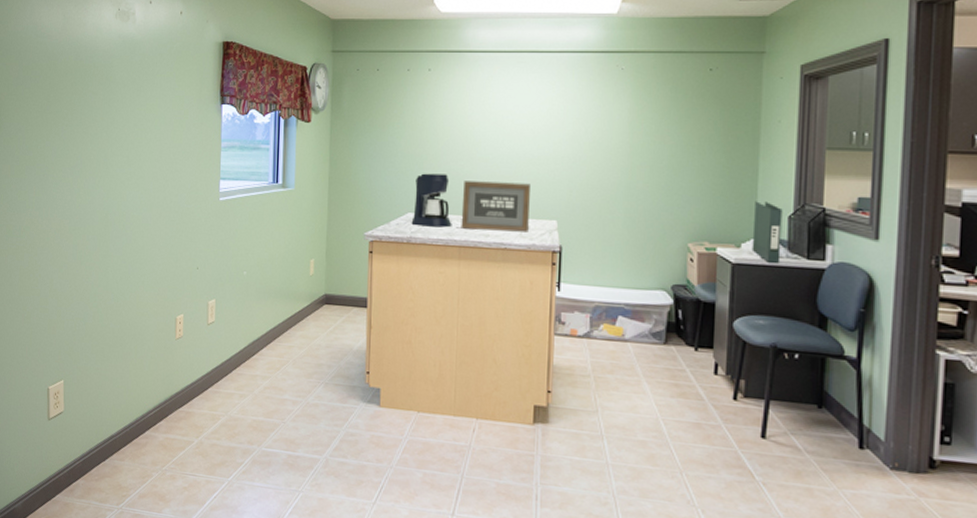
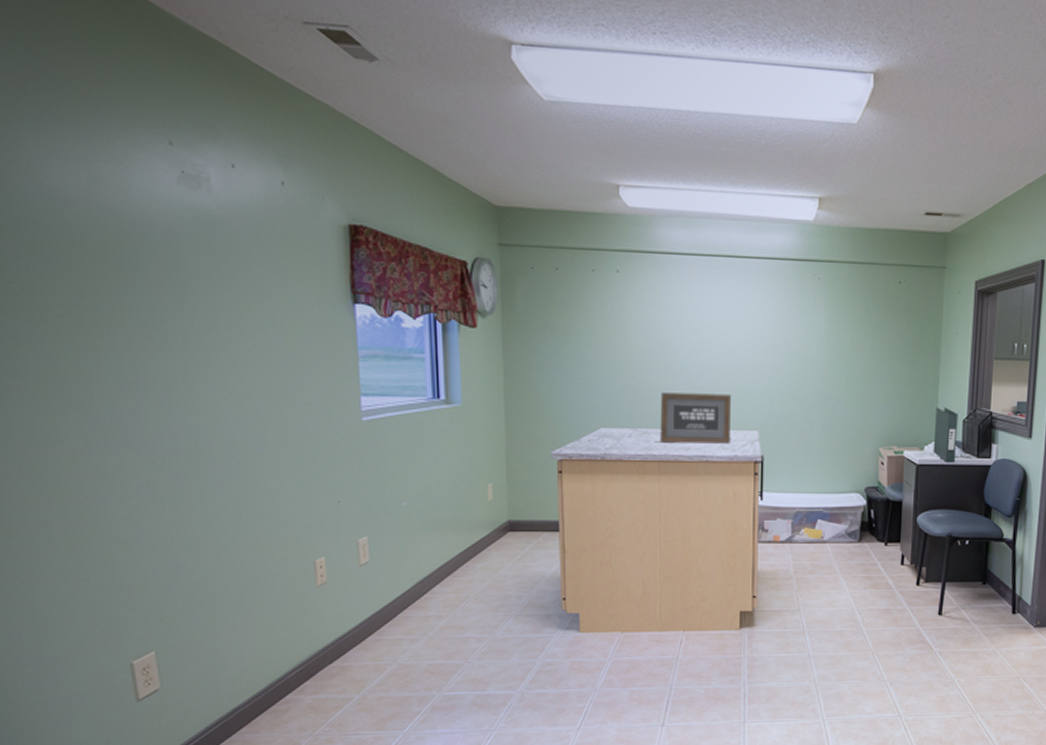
coffee maker: present [411,173,452,228] -> none [605,385,650,442]

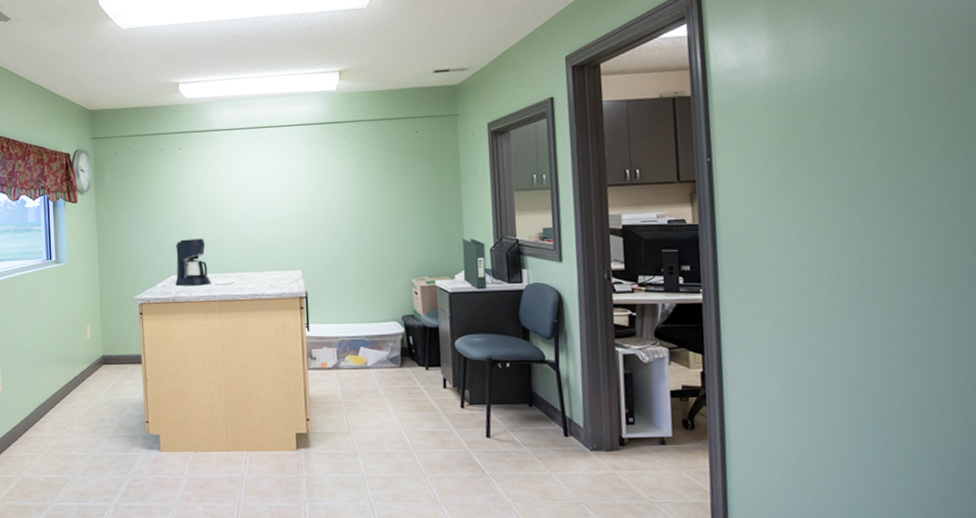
coffee maker: none [605,385,650,442] -> present [175,238,211,287]
picture frame: present [660,392,731,444] -> none [218,240,278,285]

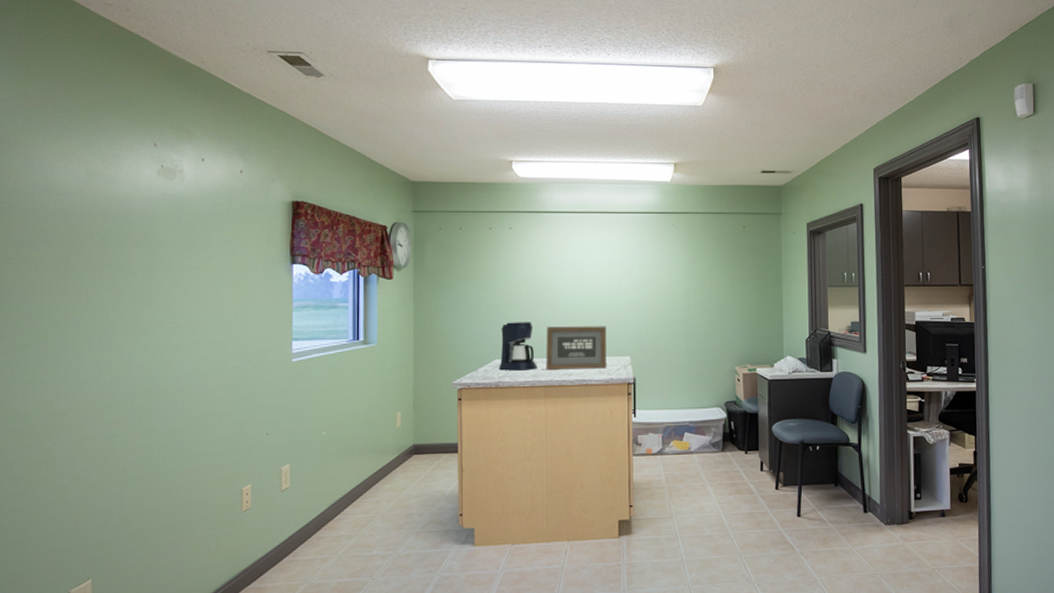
picture frame: none [218,240,278,285] -> present [546,326,606,370]
binder: present [462,238,487,289] -> none [781,329,802,377]

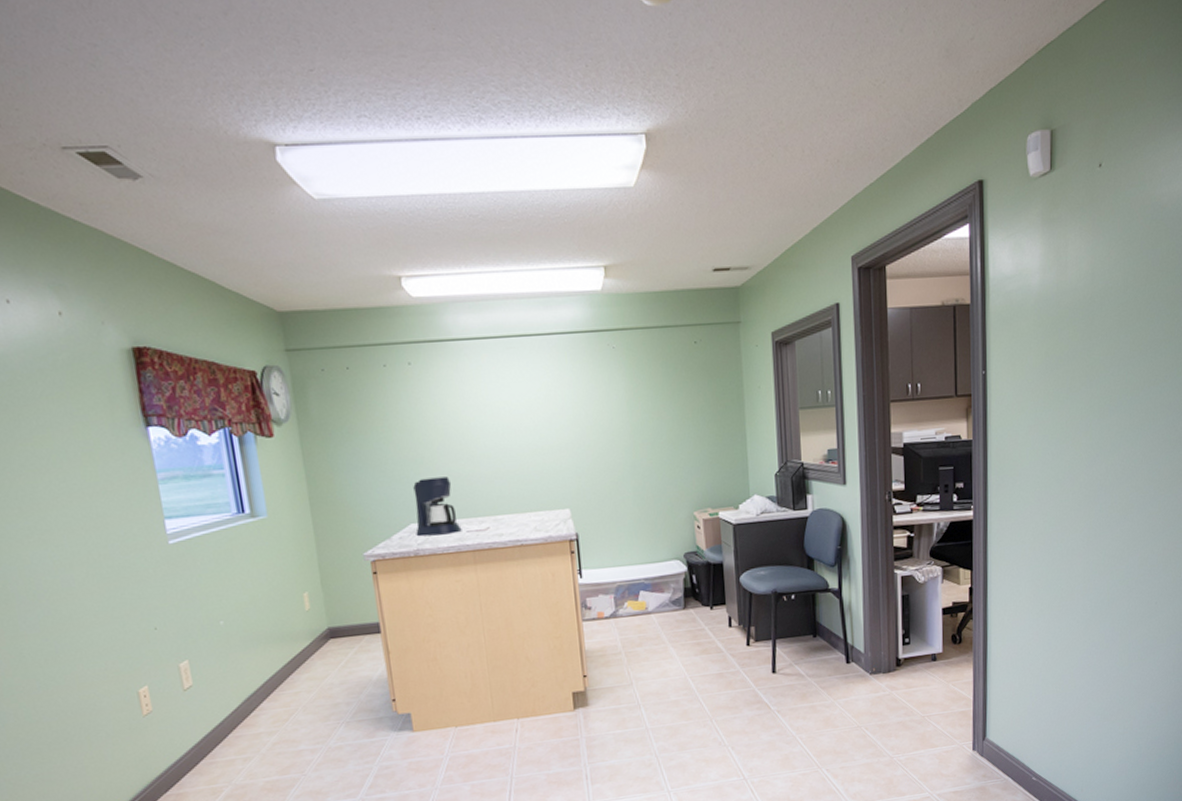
picture frame: present [546,326,606,370] -> none [467,475,543,532]

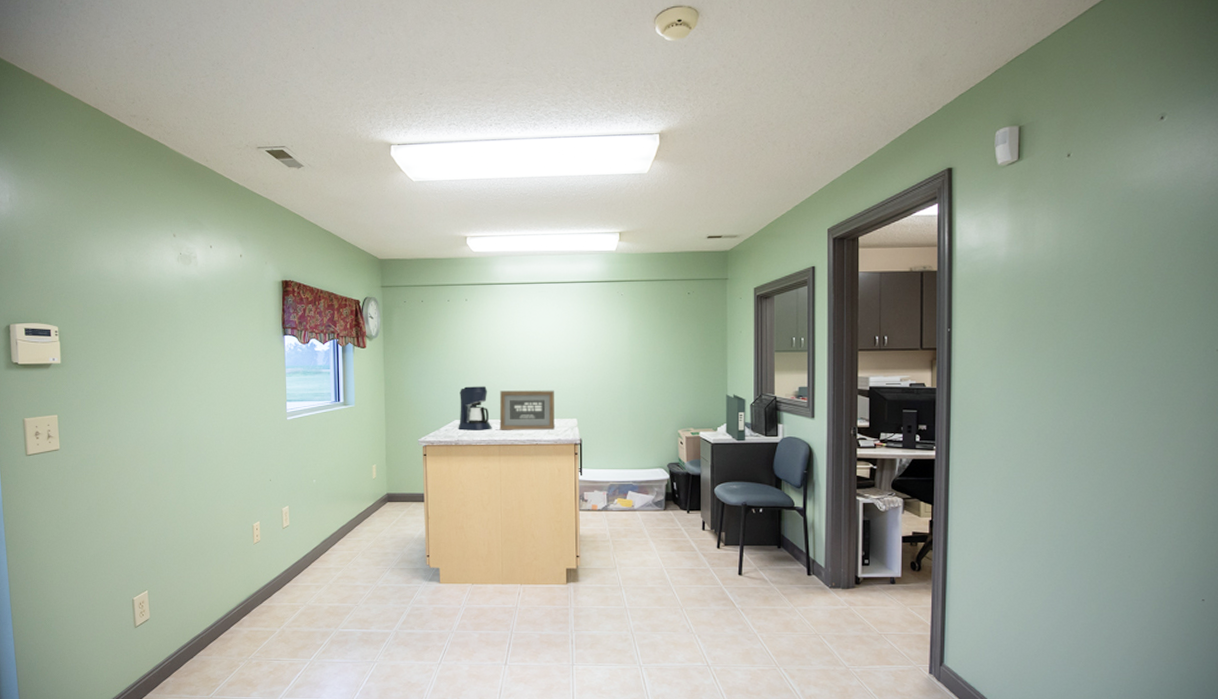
picture frame: none [467,475,543,532] -> present [499,390,555,430]
binder: none [746,463,772,519] -> present [725,394,746,441]

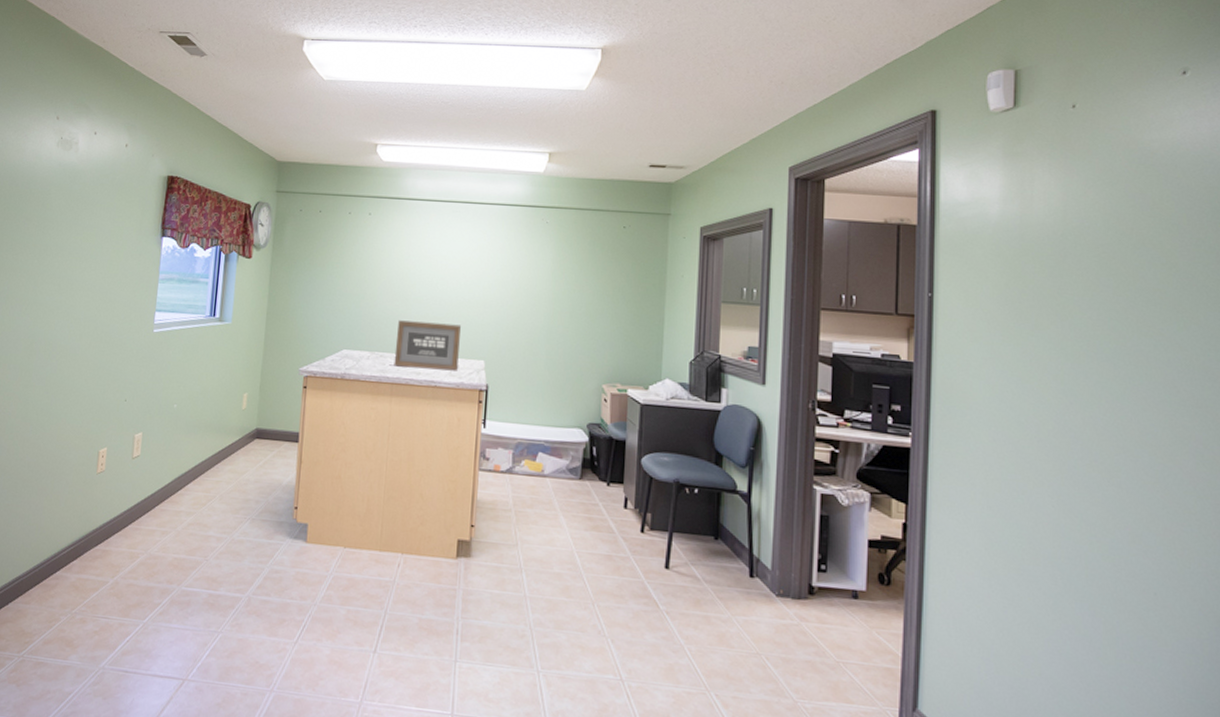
coffee maker: present [458,386,492,431] -> none [346,312,386,365]
binder: present [725,394,746,441] -> none [658,347,685,404]

